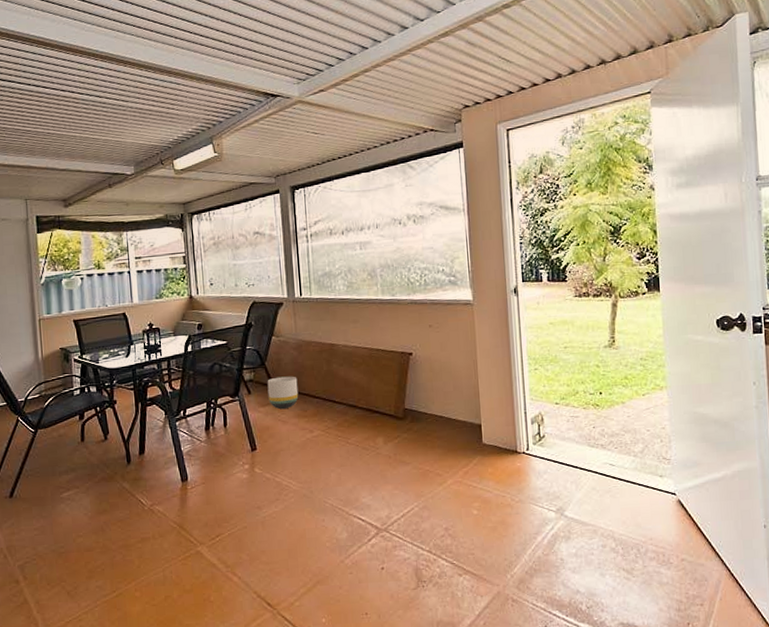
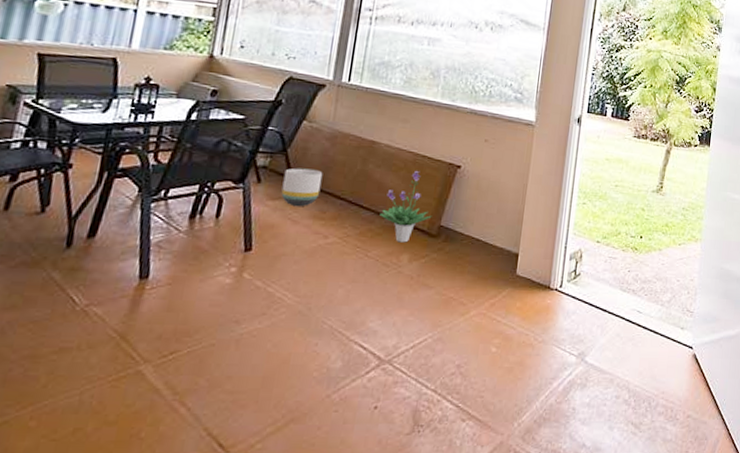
potted plant: none [351,363,396,428] -> present [379,170,432,243]

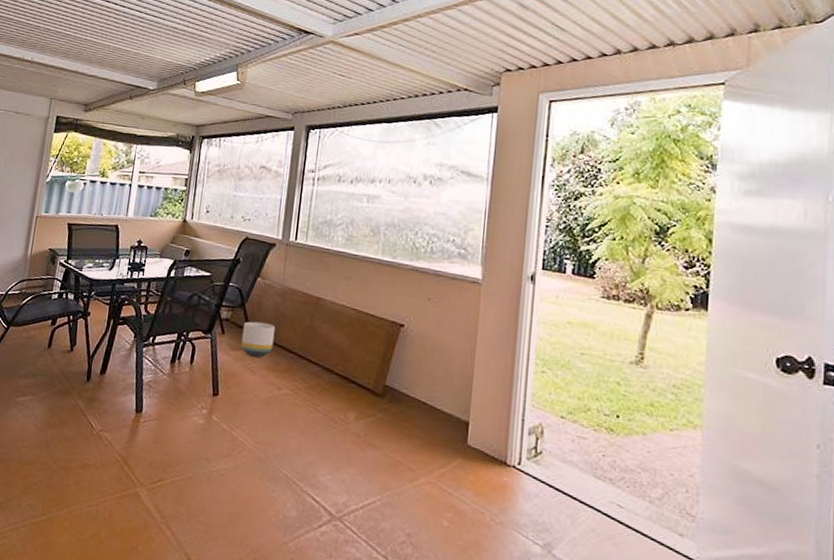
potted plant: present [379,170,432,243] -> none [327,327,377,400]

